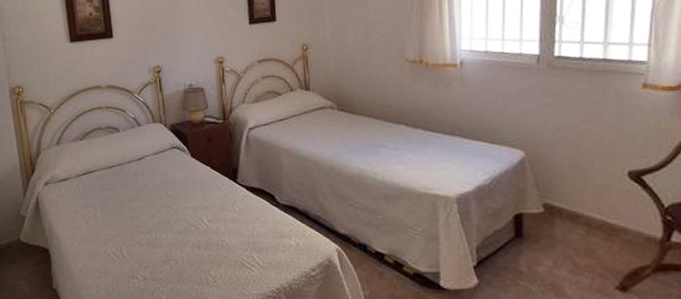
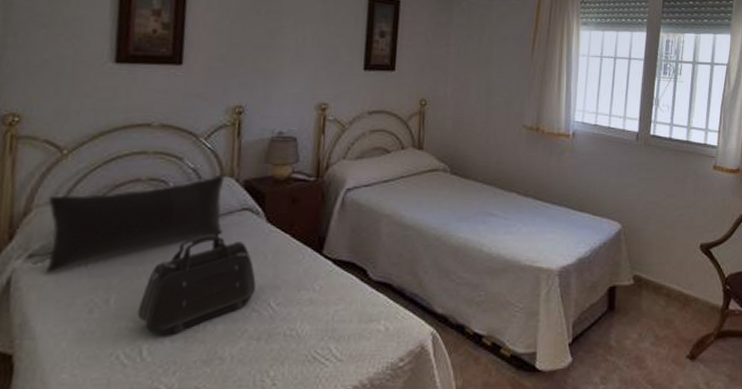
pillow: none [49,121,161,195] -> present [46,174,225,273]
handbag: none [115,166,191,240] -> present [137,233,256,335]

